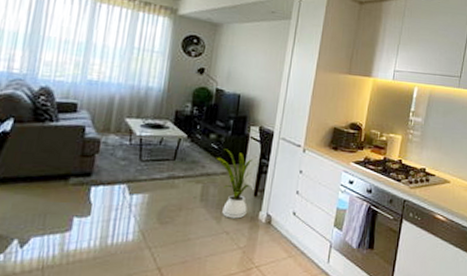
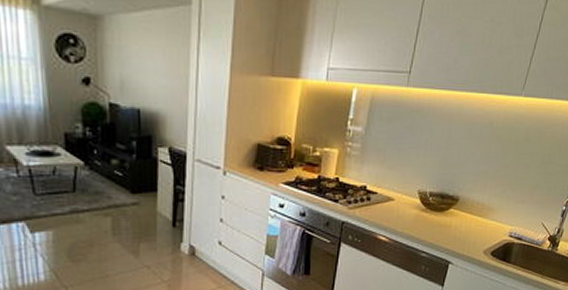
house plant: present [215,149,256,219] -> none [122,176,170,252]

